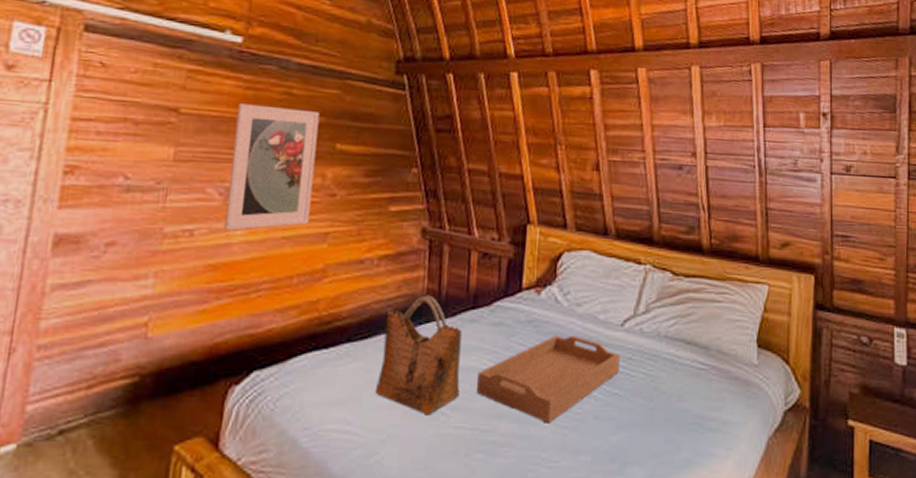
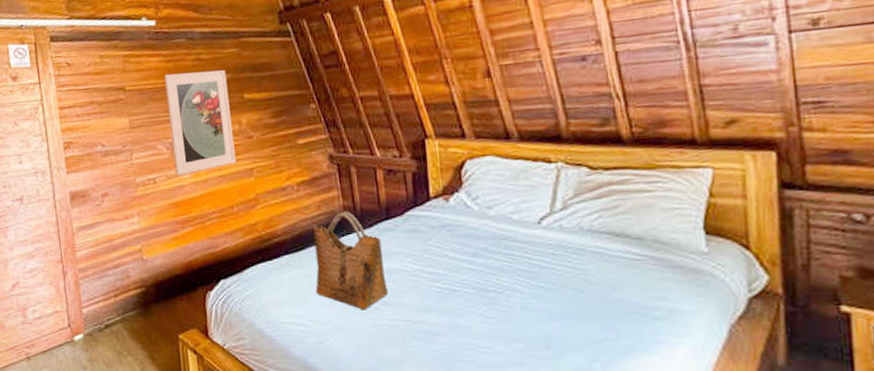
serving tray: present [477,335,620,423] -> none [402,236,542,315]

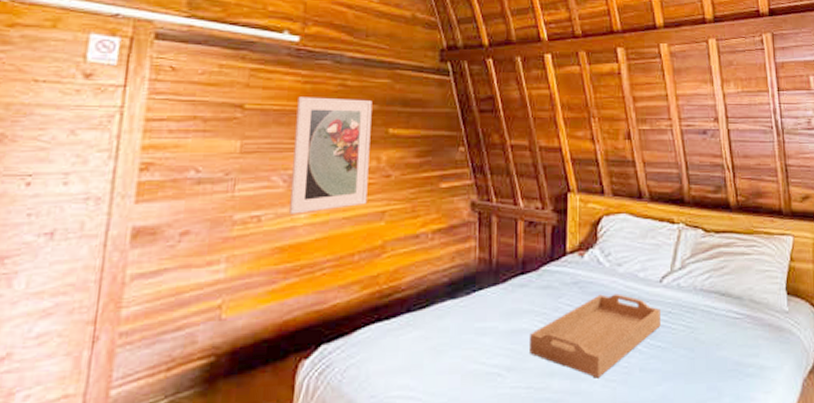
grocery bag: present [313,211,388,310] -> none [435,264,514,378]
serving tray: none [402,236,542,315] -> present [530,293,661,378]

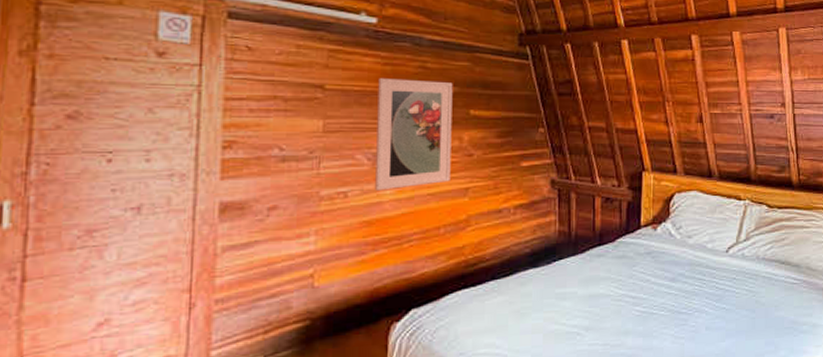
serving tray: present [530,293,661,378] -> none [606,262,726,336]

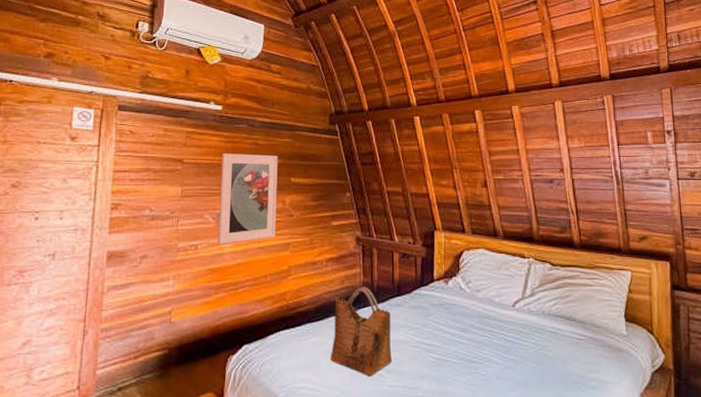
grocery bag: none [519,236,591,336] -> present [330,287,392,377]

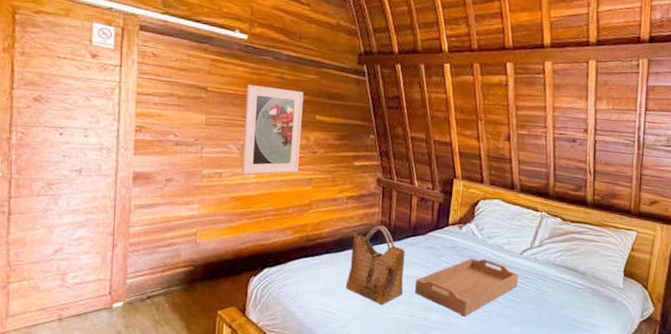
serving tray: none [405,314,514,383] -> present [415,258,519,317]

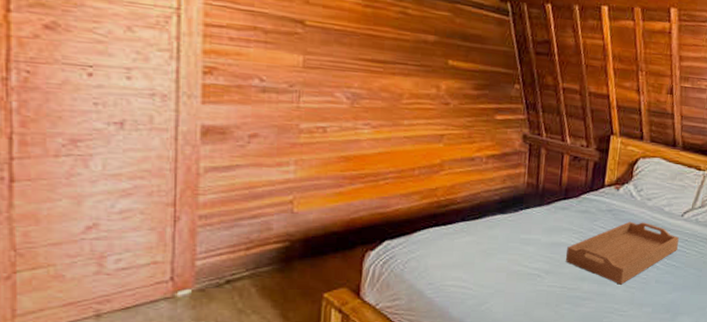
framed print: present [242,84,304,175] -> none [353,19,433,130]
grocery bag: present [345,225,405,305] -> none [485,187,555,277]

